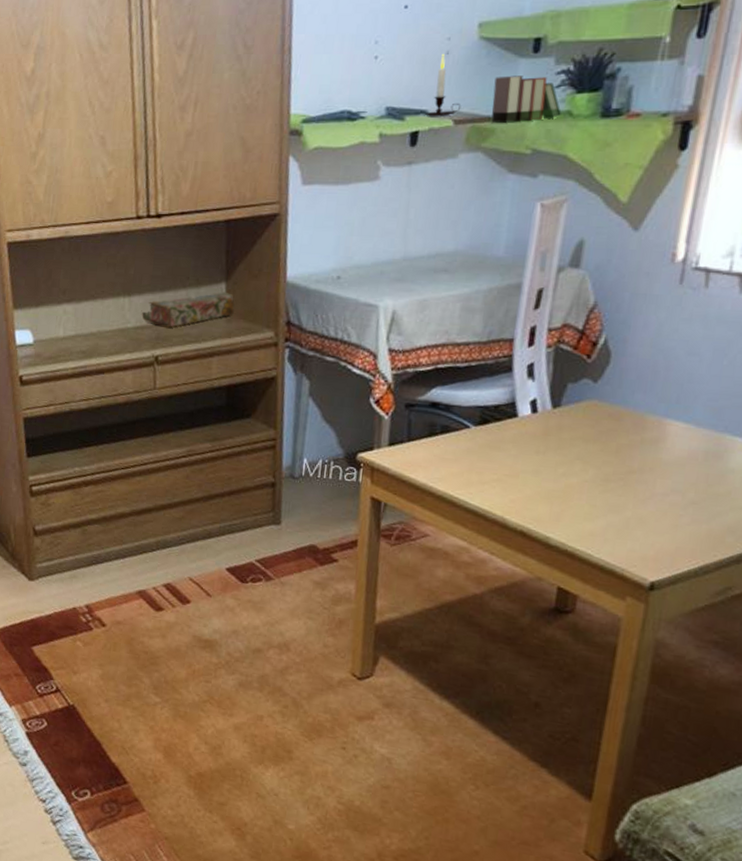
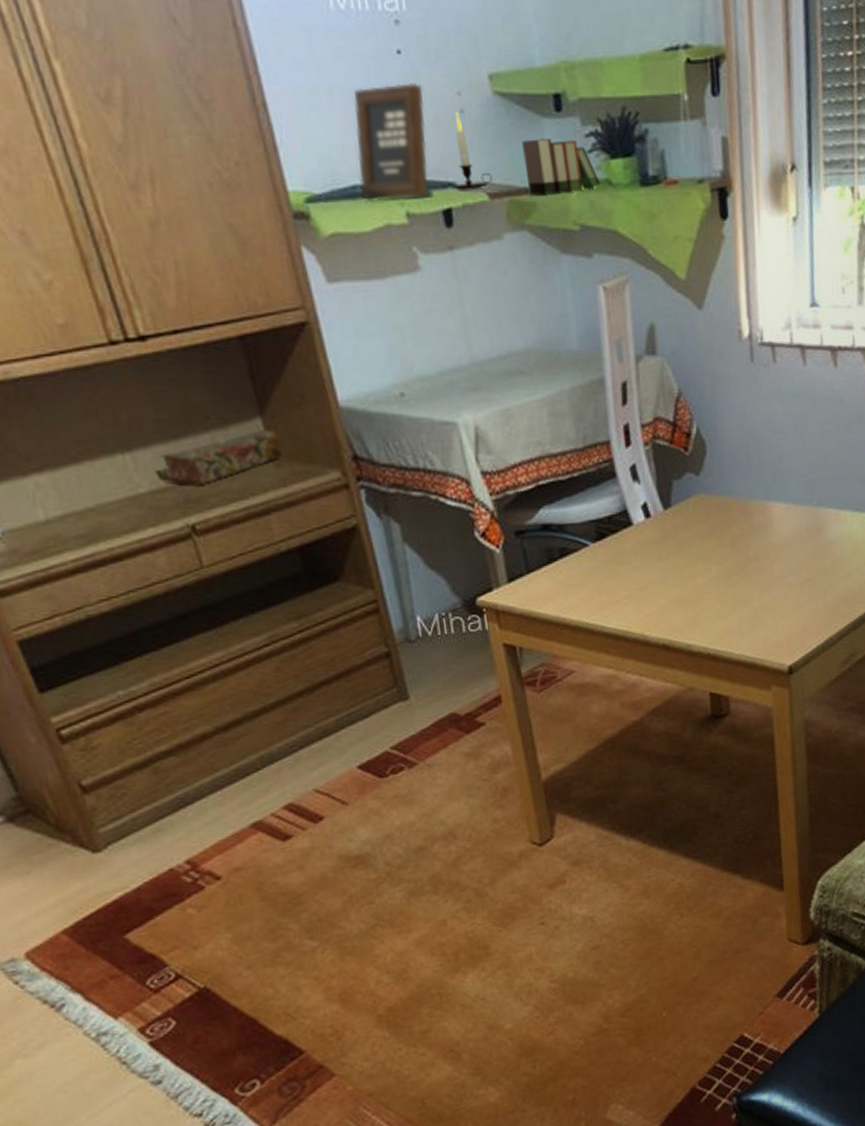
picture frame: none [347,31,419,123] -> present [354,83,429,200]

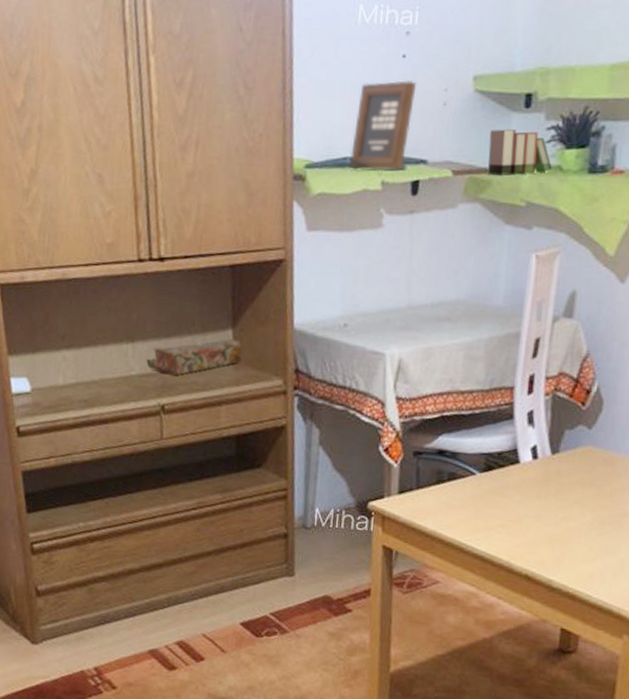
candle: present [453,111,493,191] -> none [424,104,460,167]

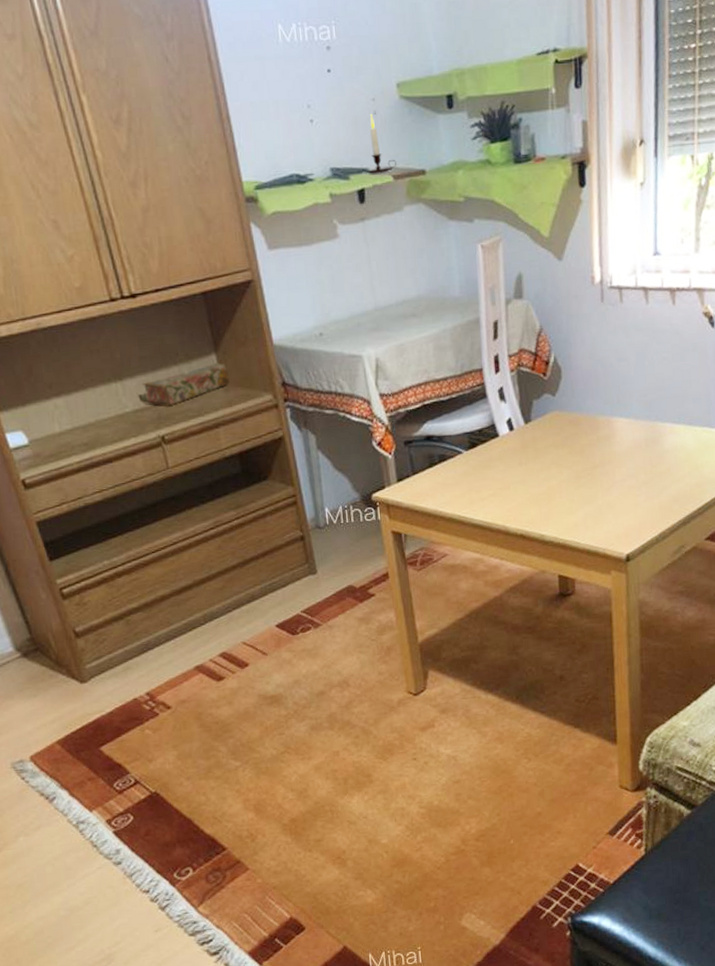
picture frame: present [349,80,417,171] -> none [293,94,348,186]
candle: none [424,104,460,167] -> present [366,113,397,175]
books: present [488,129,552,175] -> none [421,130,482,175]

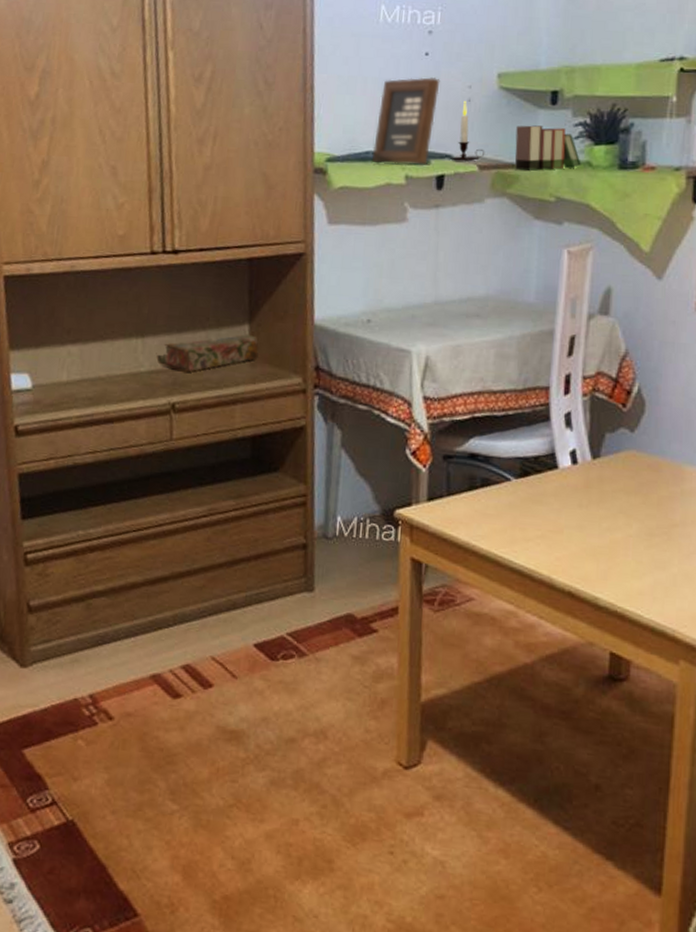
picture frame: none [293,94,348,186] -> present [372,77,440,165]
books: none [421,130,482,175] -> present [514,125,581,170]

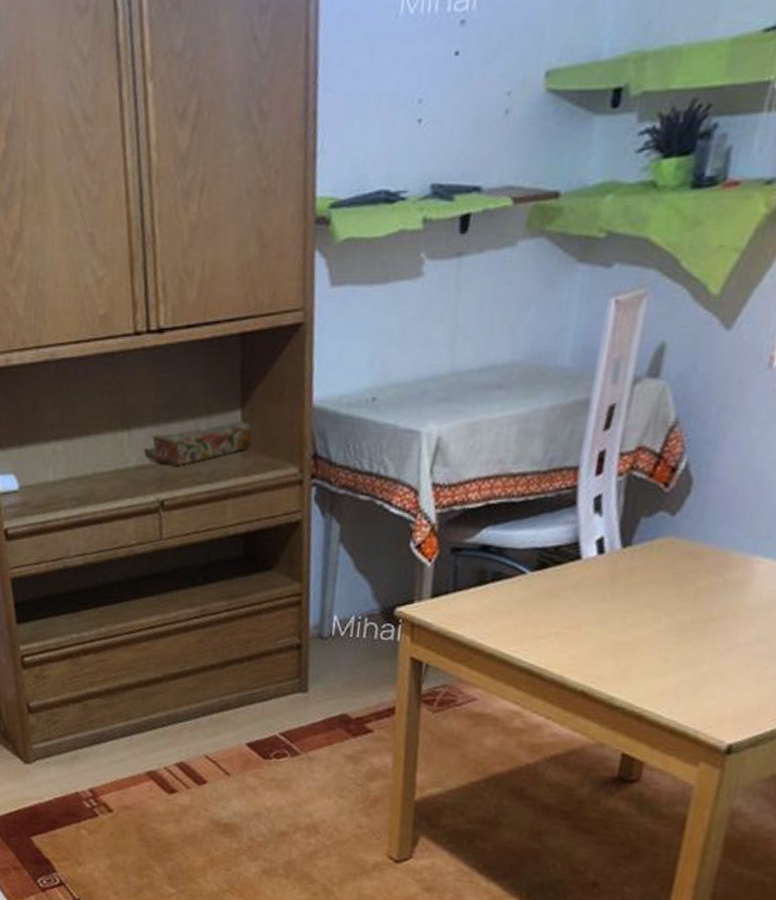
picture frame: present [372,77,440,165] -> none [384,85,472,206]
candle: present [449,100,485,162] -> none [477,112,523,196]
books: present [514,125,581,170] -> none [558,138,644,200]

